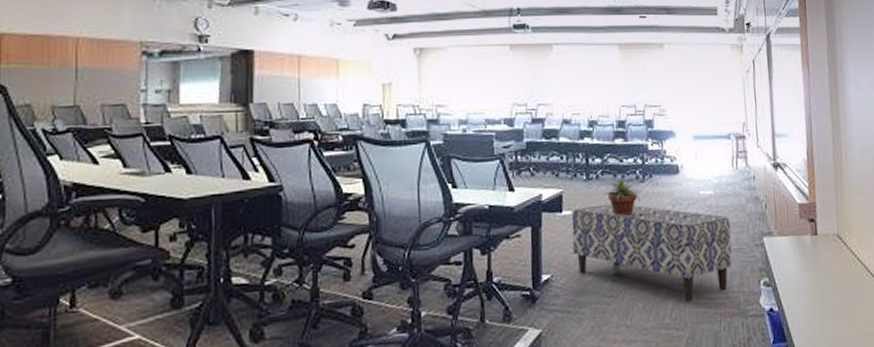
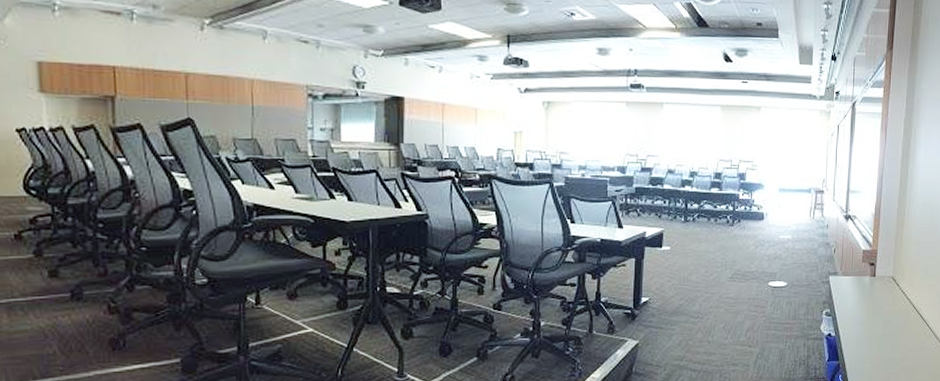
bench: present [571,204,732,302] -> none [669,242,803,325]
potted plant: present [604,178,642,216] -> none [699,221,731,253]

